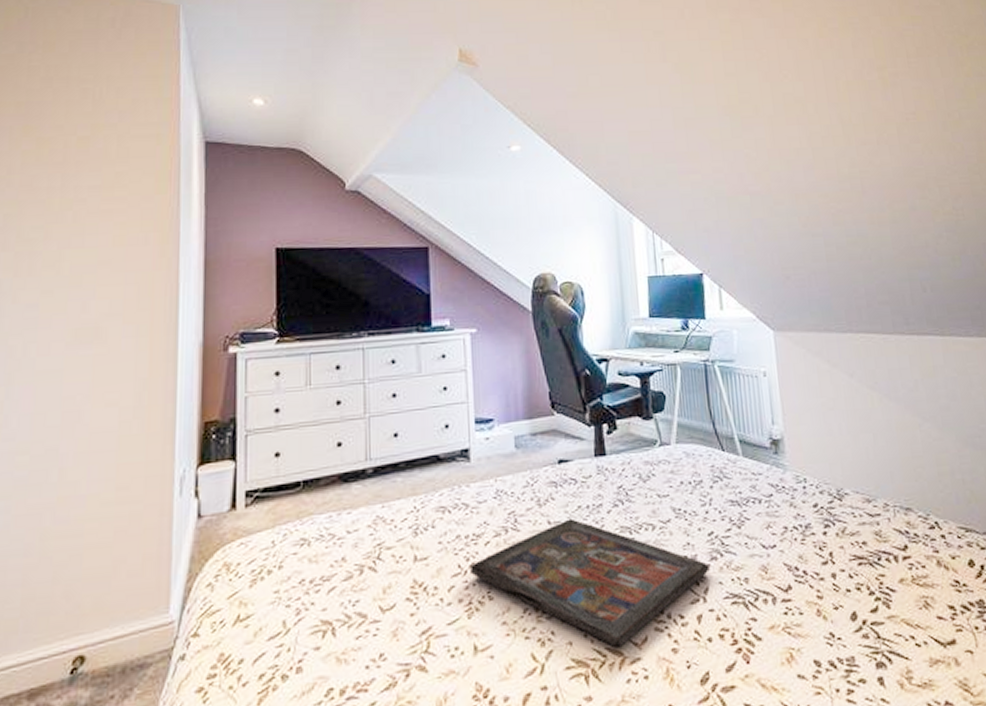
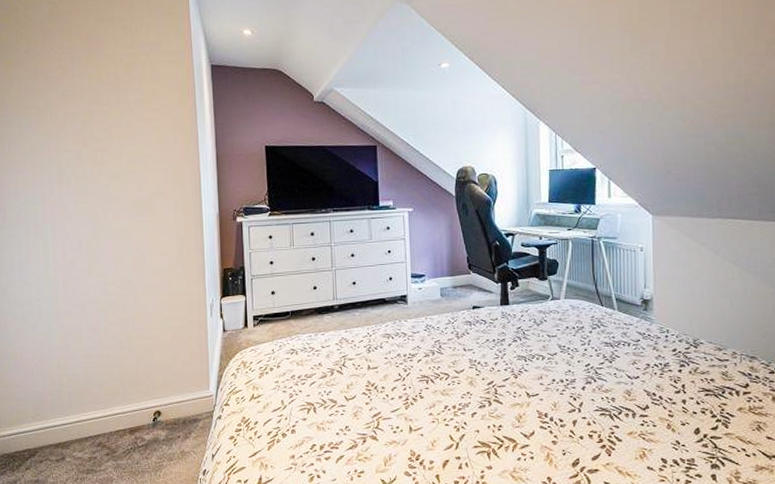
decorative tray: present [470,518,709,649] -> none [407,348,585,437]

